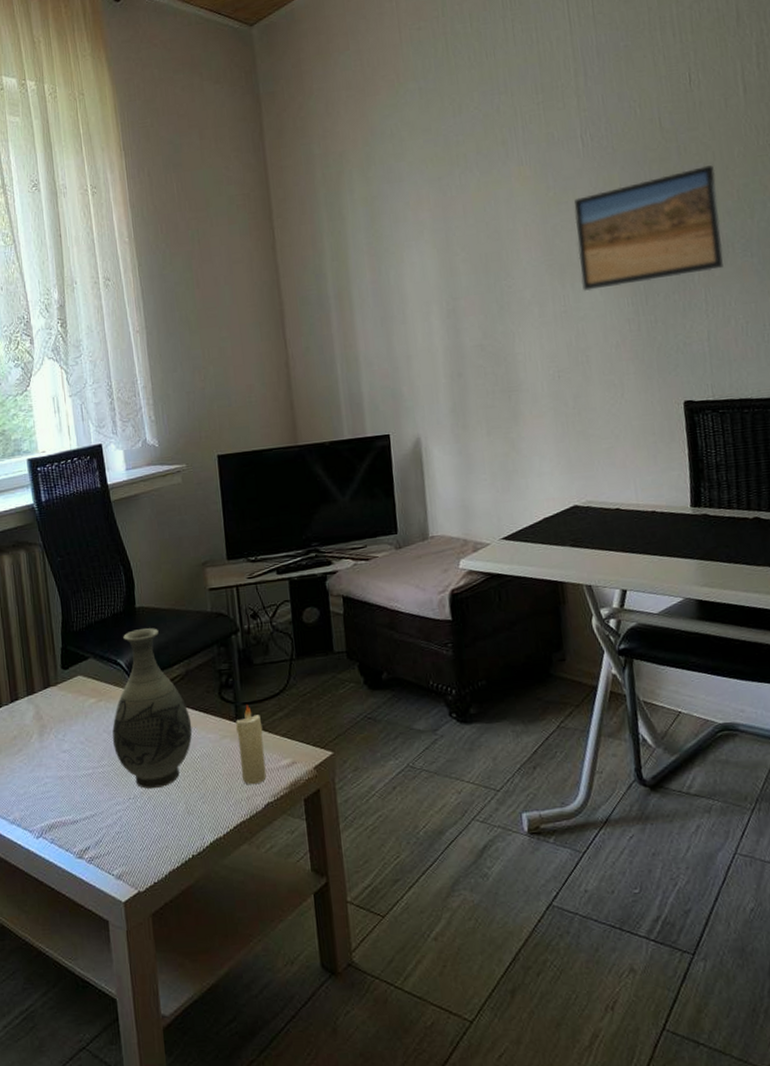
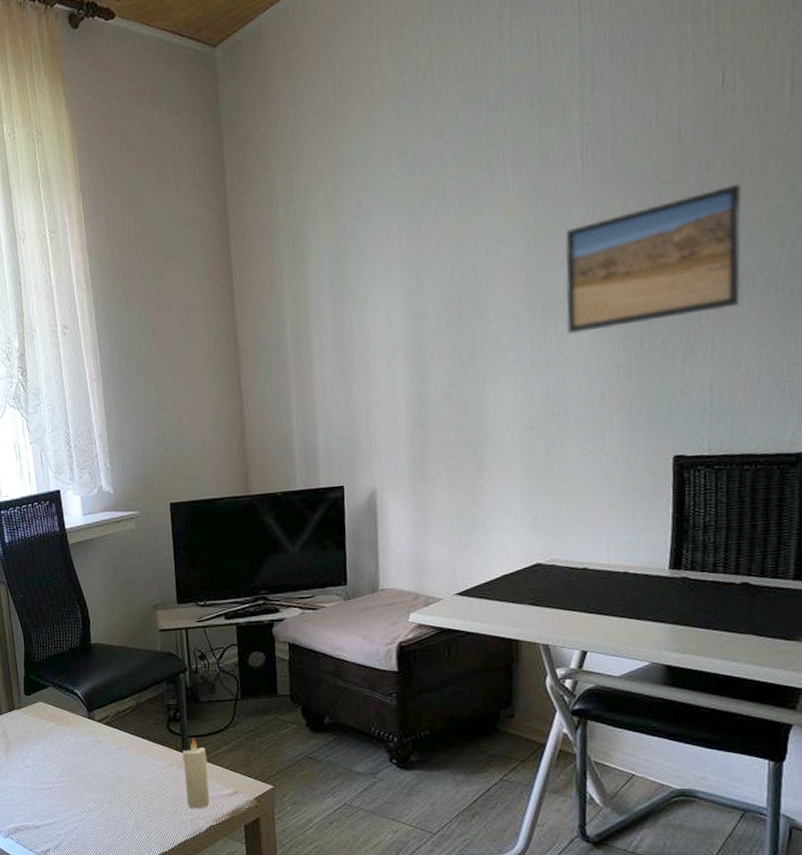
vase: present [112,628,193,789] -> none [69,663,142,805]

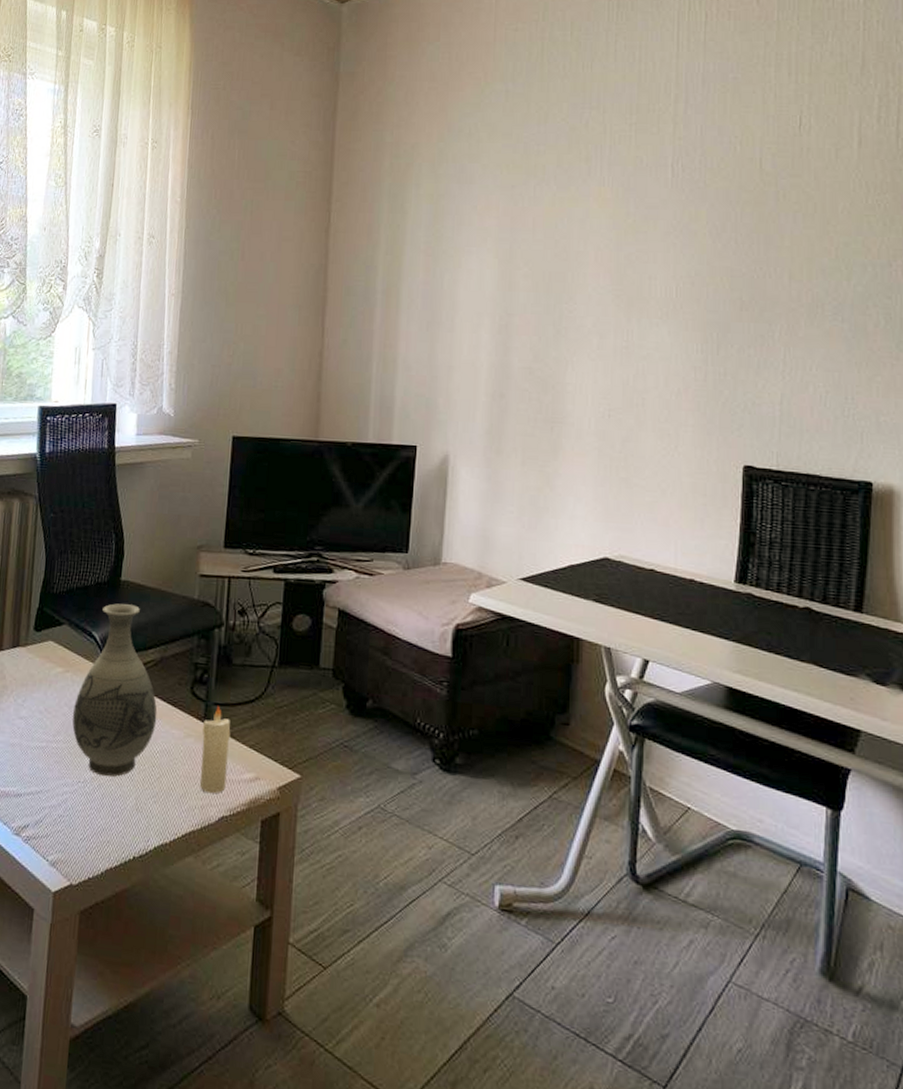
vase: none [69,663,142,805] -> present [72,603,158,777]
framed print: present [565,184,743,335] -> none [650,217,815,330]

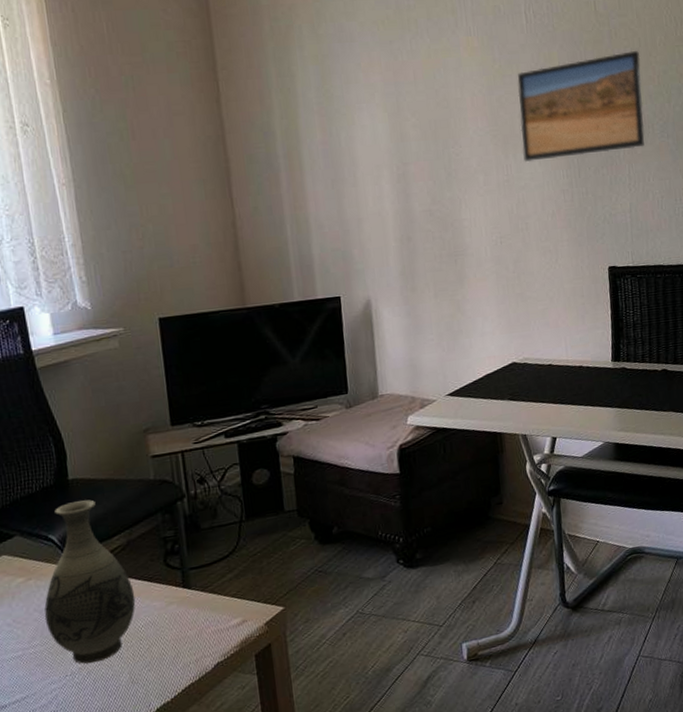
candle: present [199,706,231,794] -> none [182,569,216,647]
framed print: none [650,217,815,330] -> present [517,51,645,163]

